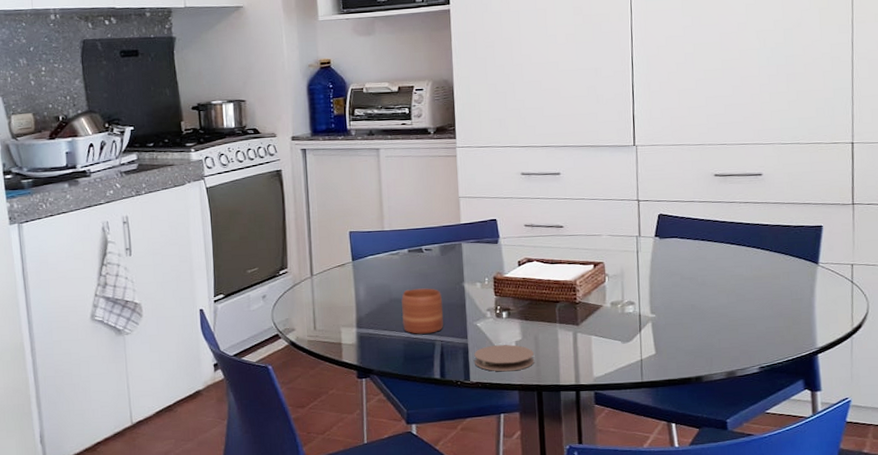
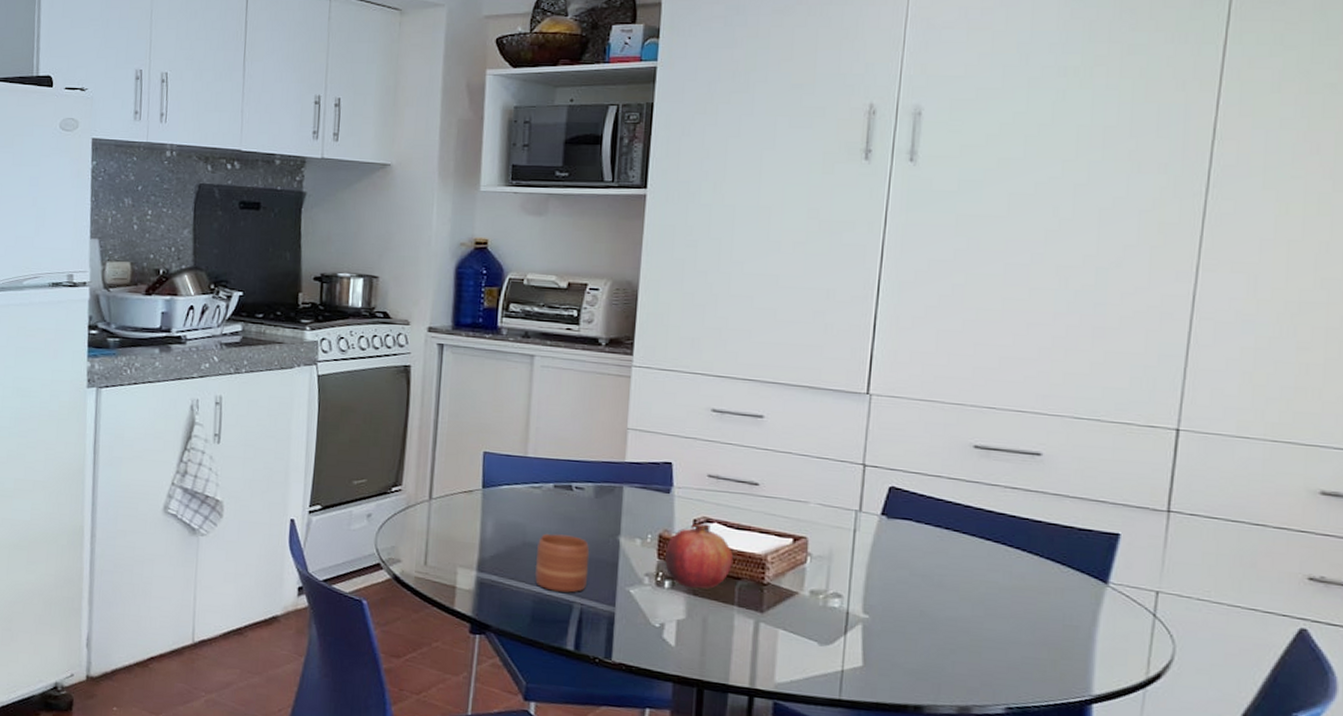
coaster: present [474,344,534,372] -> none [620,620,699,657]
fruit: none [500,263,551,315] -> present [665,523,733,589]

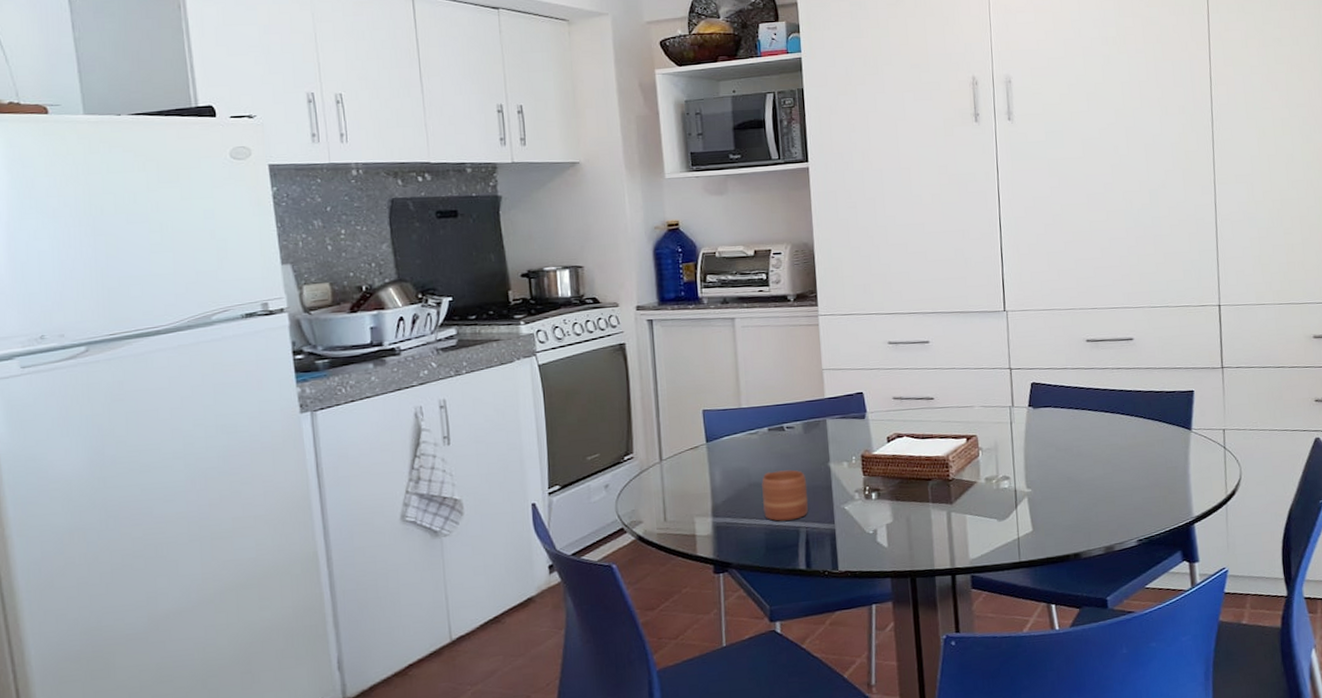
fruit: present [665,523,733,589] -> none [868,439,923,496]

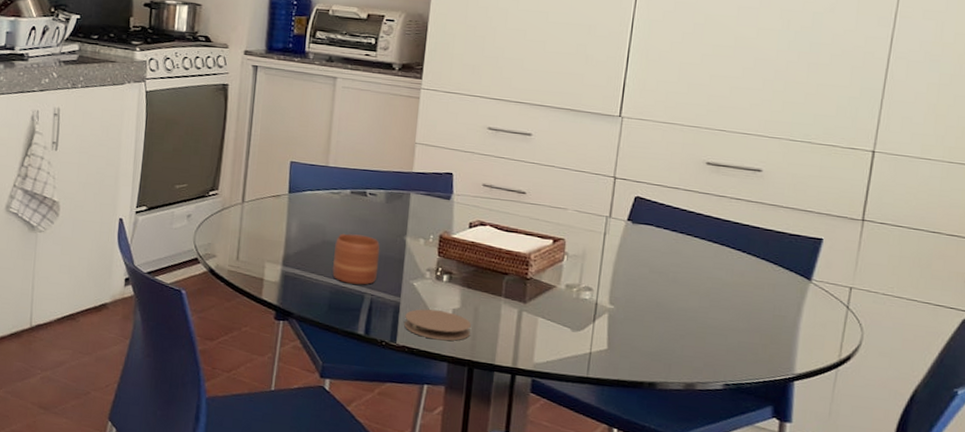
coaster: none [842,528,907,558] -> present [404,309,471,341]

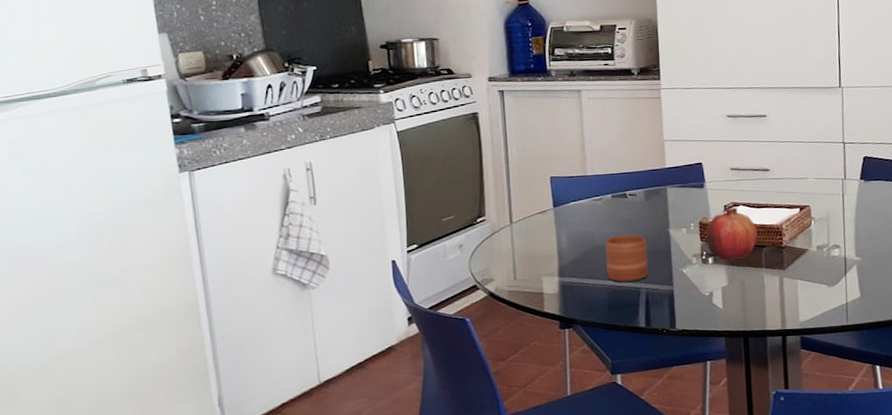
coaster: present [404,309,471,341] -> none [680,290,740,319]
fruit: none [444,226,502,283] -> present [706,207,758,261]

